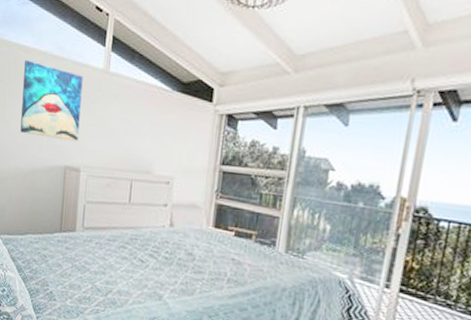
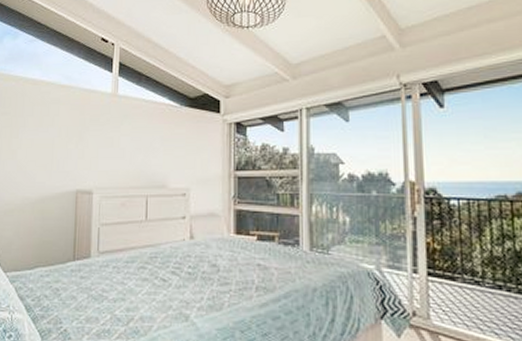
wall art: present [20,60,83,142] -> none [28,92,92,165]

